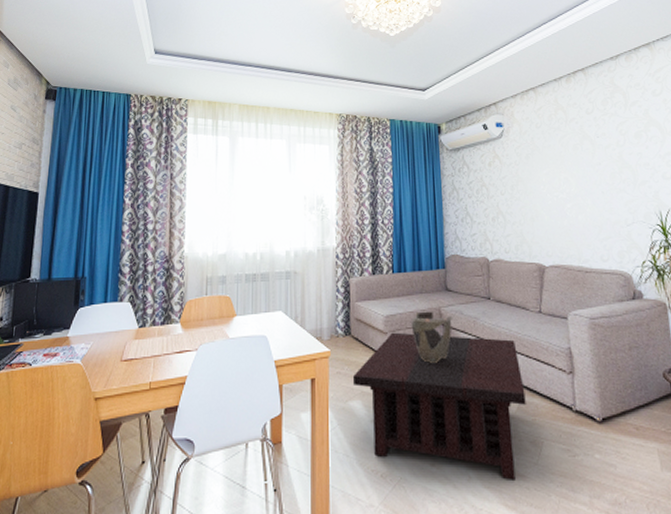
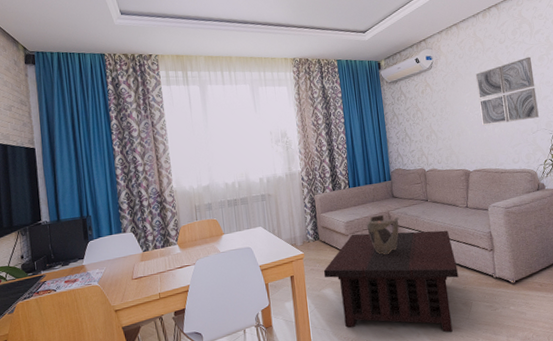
wall art: none [555,132,635,212] -> present [475,56,539,126]

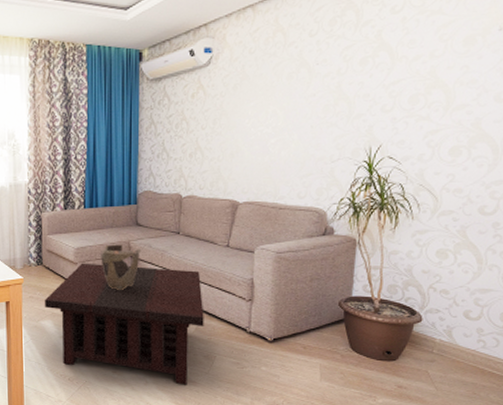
wall art: present [475,56,539,126] -> none [265,58,350,147]

